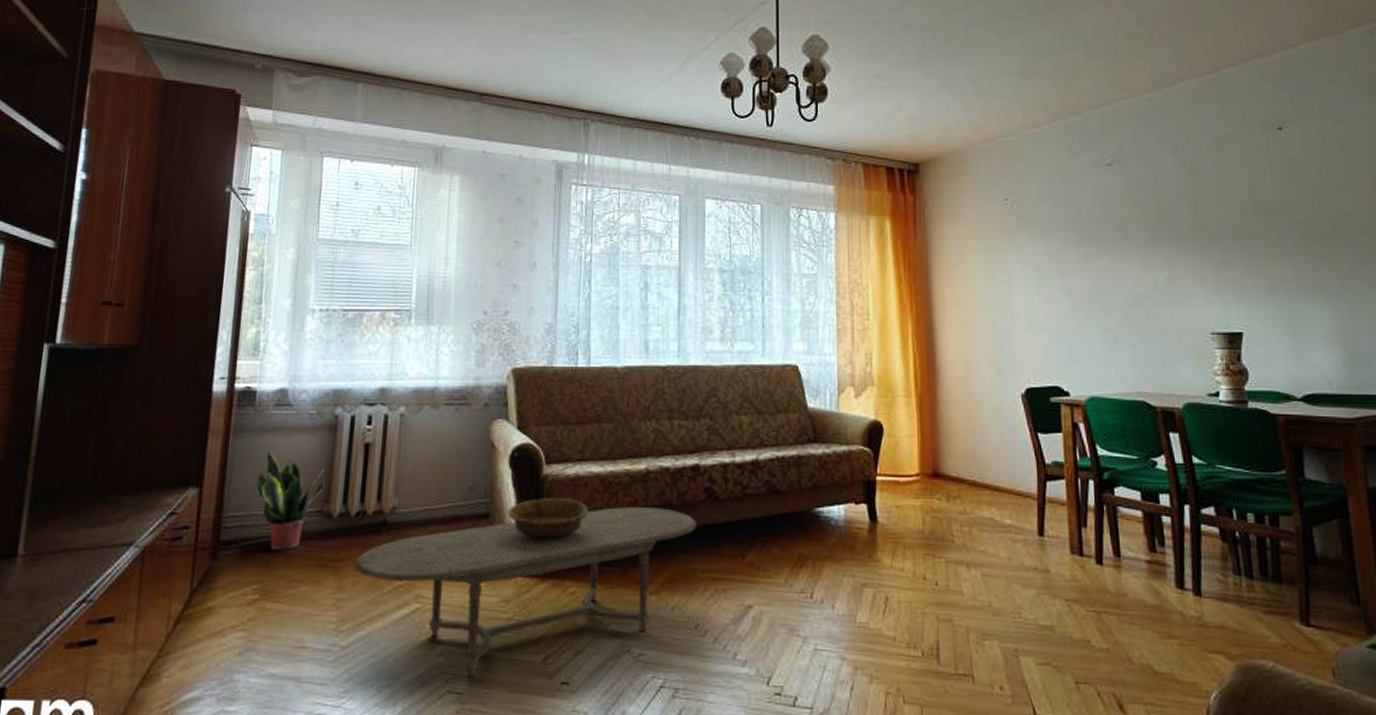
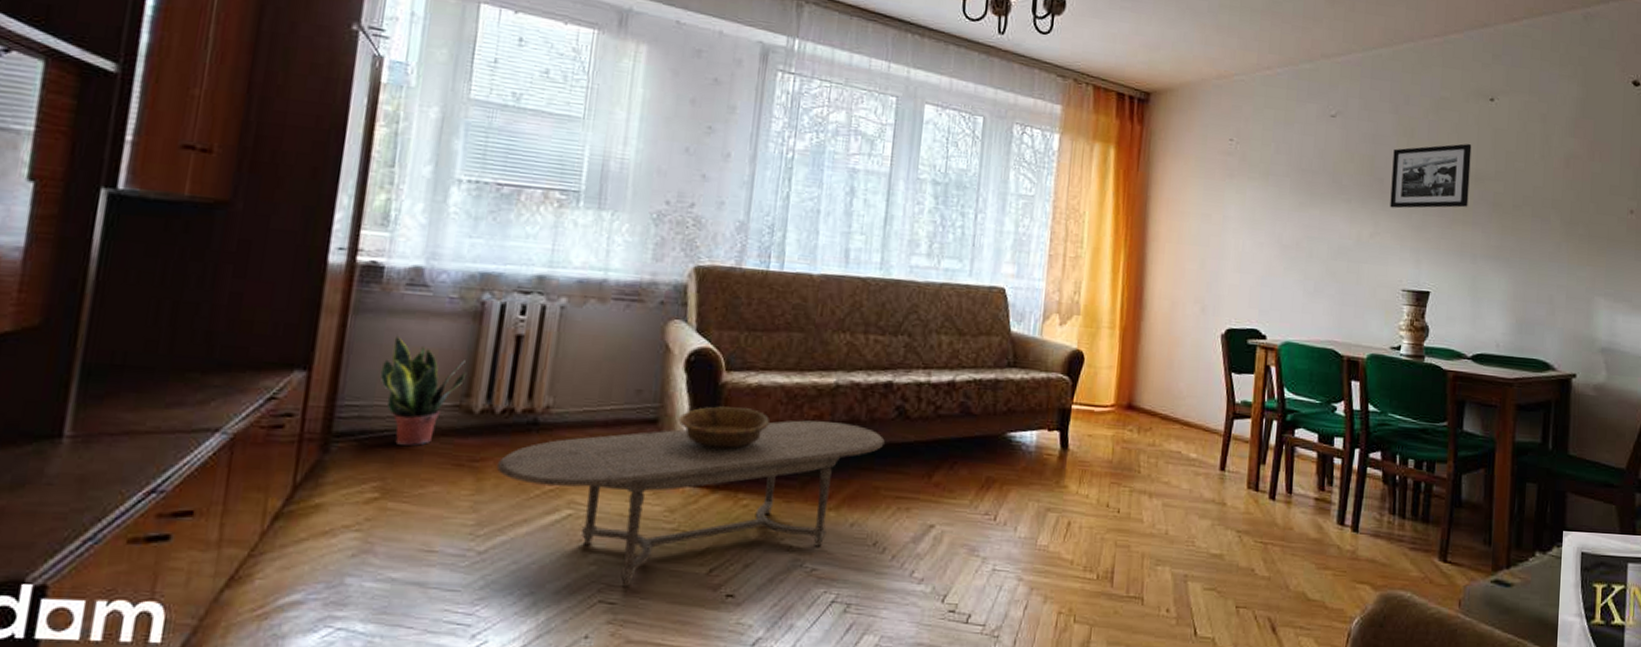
picture frame: none [1179,175,1271,250] -> present [1390,143,1472,209]

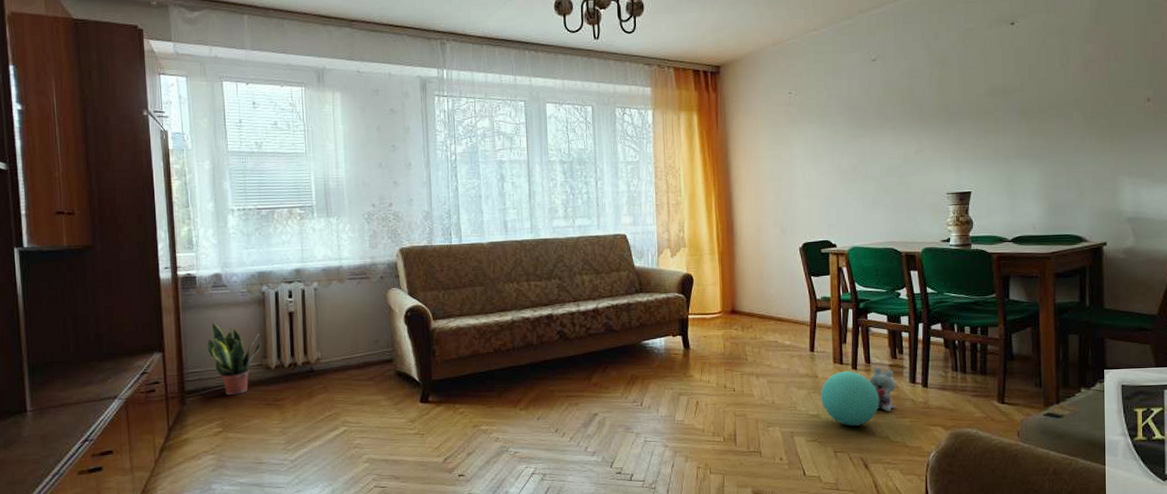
coffee table: present [496,420,885,587] -> none [292,347,553,476]
decorative bowl: present [678,406,770,451] -> none [406,345,469,377]
ball: none [1226,500,1299,574] -> present [820,371,880,426]
plush toy: none [1289,499,1321,560] -> present [869,367,896,412]
picture frame: present [1390,143,1472,209] -> none [929,64,998,128]

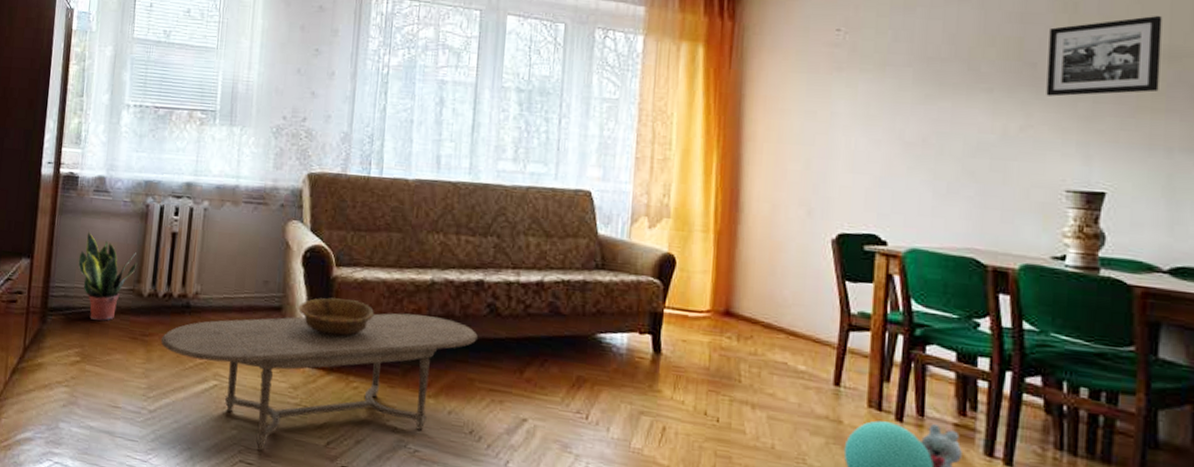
coffee table: none [292,347,553,476] -> present [160,313,478,451]
decorative bowl: none [406,345,469,377] -> present [298,297,374,338]
picture frame: none [929,64,998,128] -> present [1046,15,1162,97]

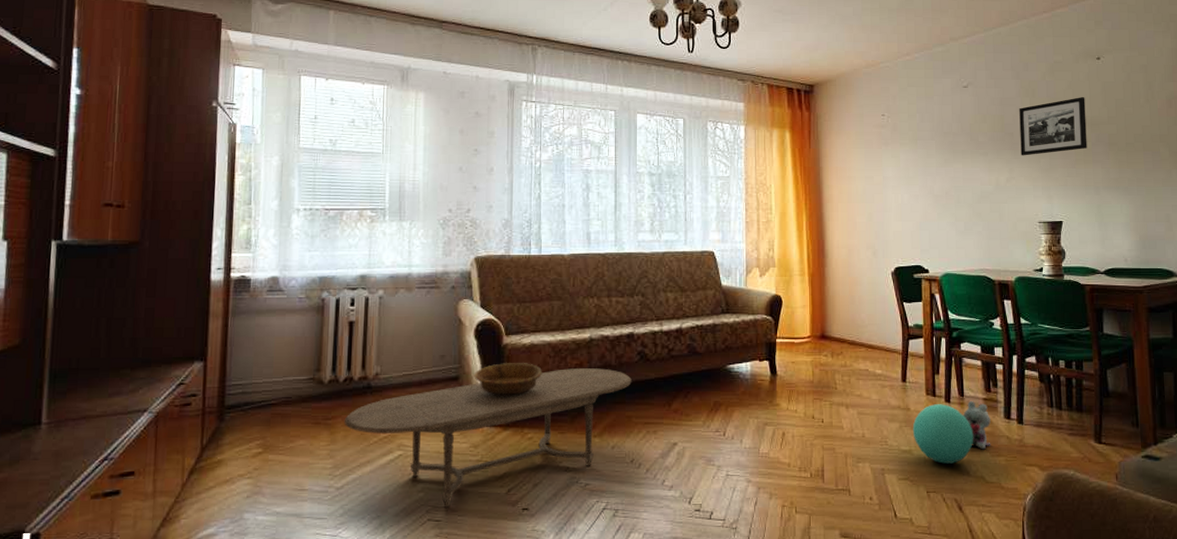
potted plant: present [78,231,137,321] -> none [255,329,315,411]

